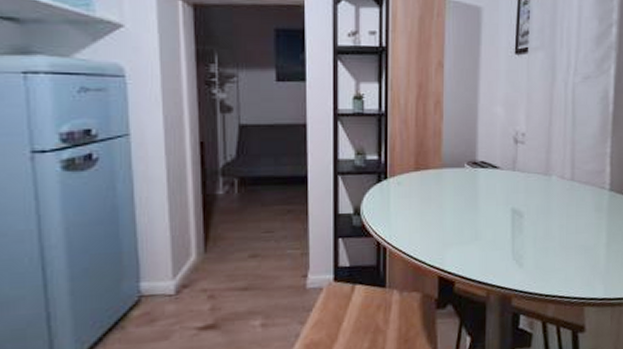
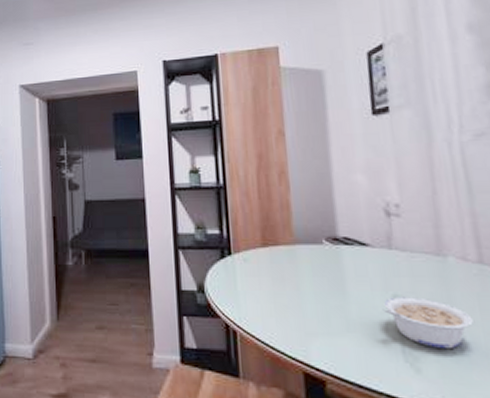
legume: none [502,209,561,247] -> present [382,297,473,348]

